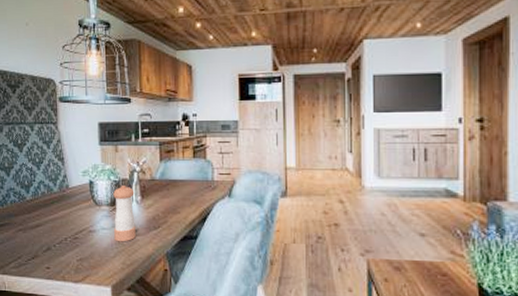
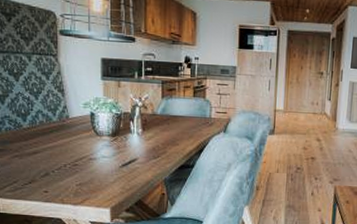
pepper shaker: present [113,186,136,242] -> none [115,118,136,170]

